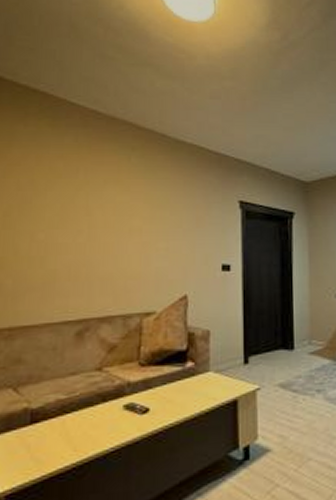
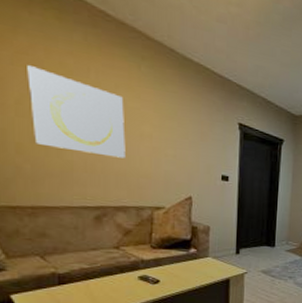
wall art: none [16,176,113,260] -> present [27,65,126,159]

